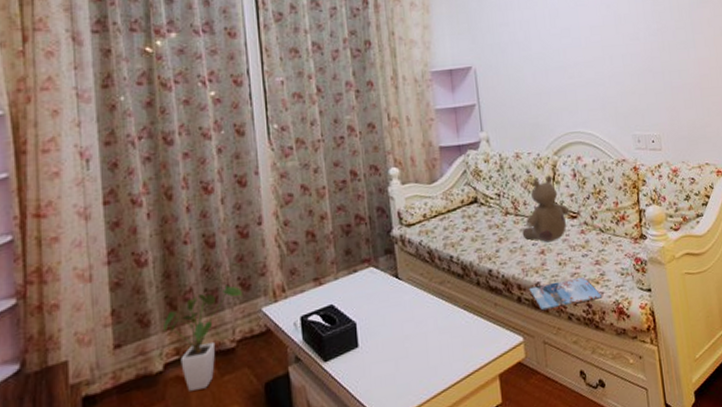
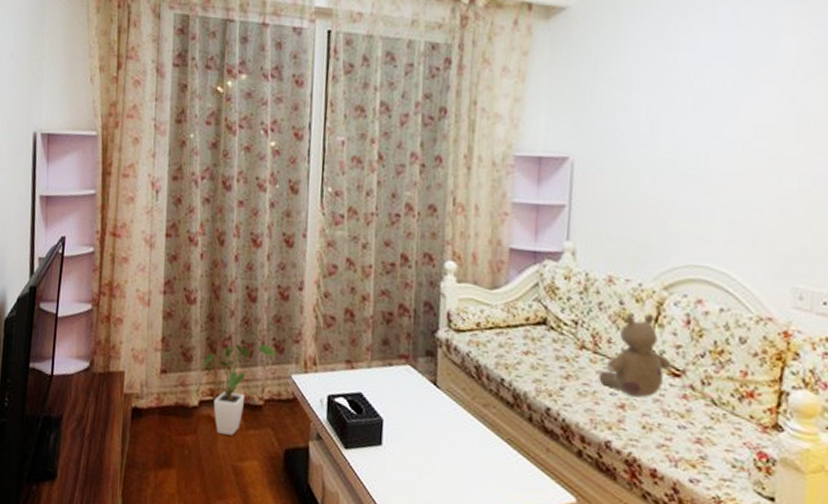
magazine: present [528,276,602,311] -> none [594,443,696,487]

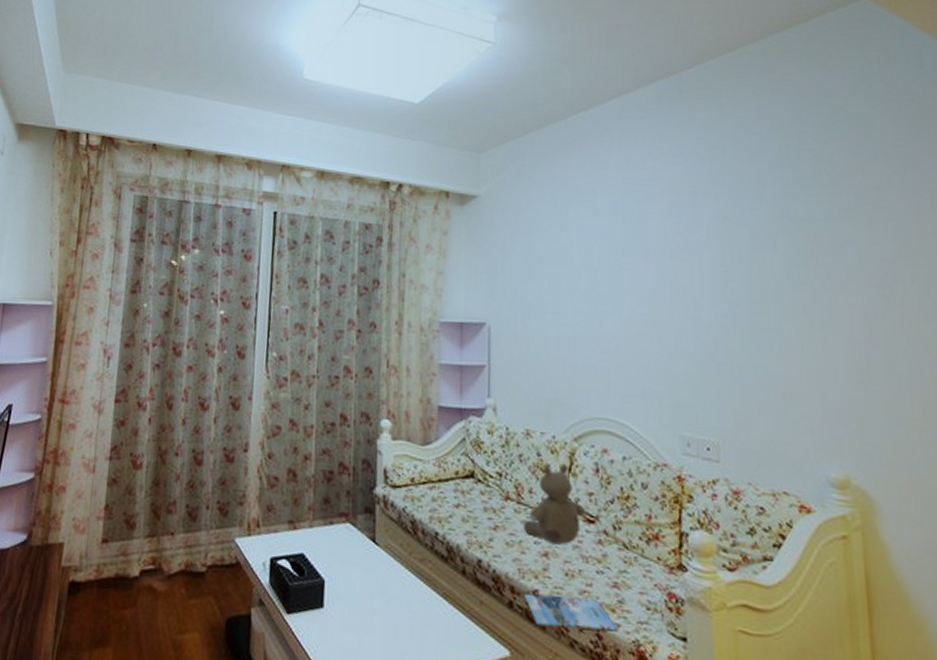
house plant: present [203,342,275,436] -> none [146,505,219,607]
magazine: none [594,443,696,487] -> present [523,593,617,632]

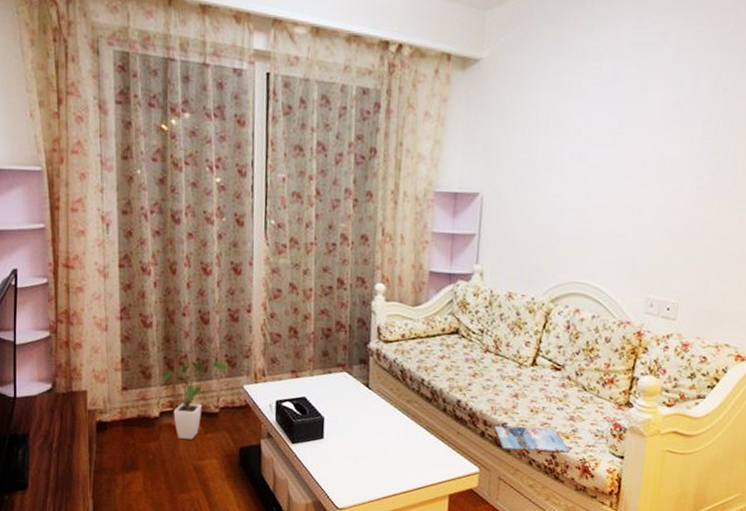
house plant: none [146,505,219,607] -> present [162,358,228,440]
stuffed bear: present [523,463,586,545] -> none [498,321,554,388]

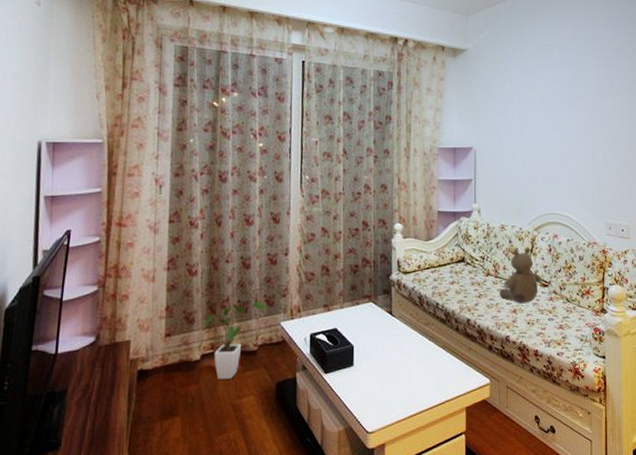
magazine: present [494,425,569,453] -> none [499,337,561,360]
stuffed bear: none [498,321,554,388] -> present [499,247,542,304]

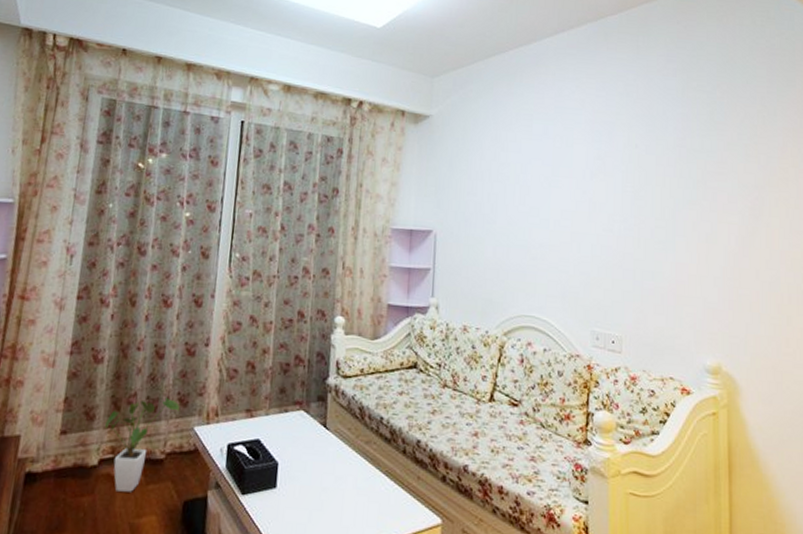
stuffed bear: present [499,247,542,304] -> none [457,355,511,426]

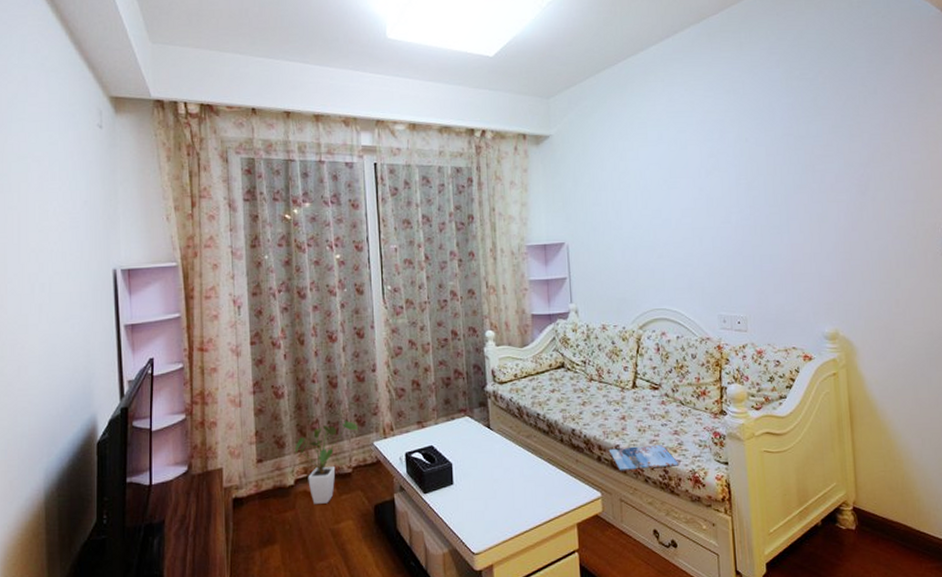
magazine: none [455,468,532,499] -> present [608,444,678,471]

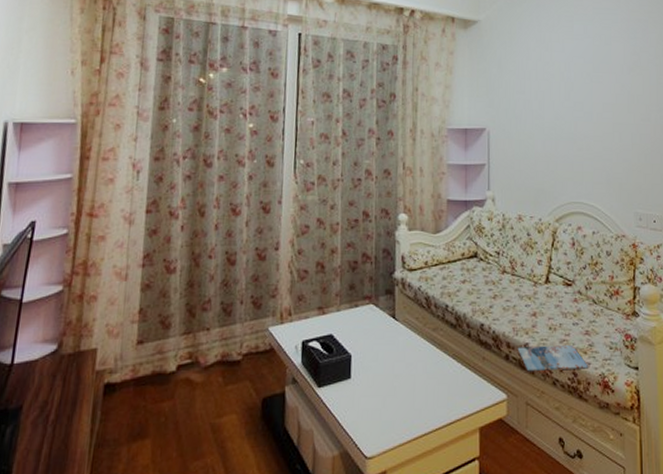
house plant: present [295,420,358,504] -> none [182,301,253,394]

